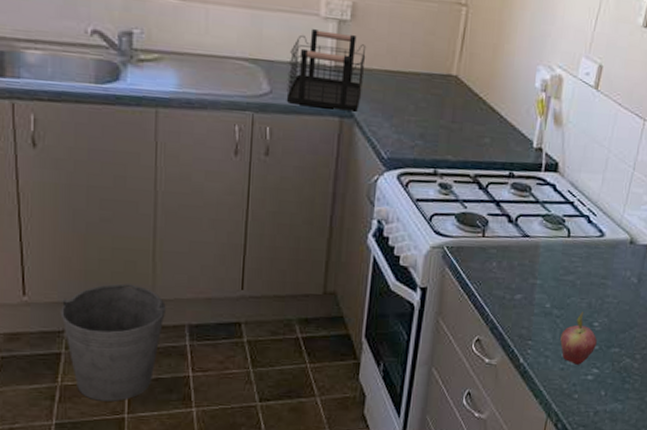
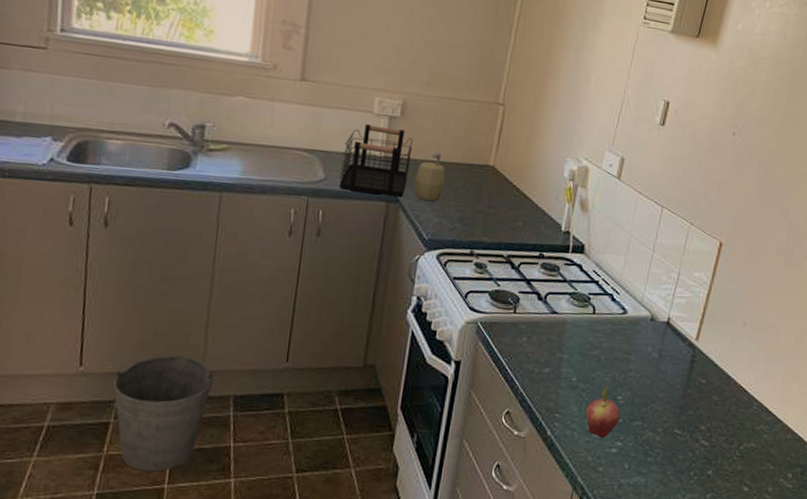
soap dispenser: none [369,61,404,116] -> present [414,153,446,202]

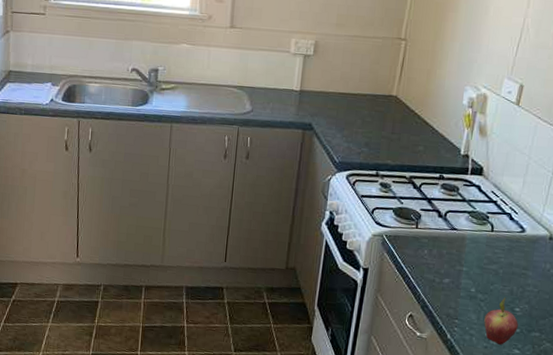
bucket: present [113,355,214,472] -> none [100,252,171,341]
dish rack: present [339,124,414,197] -> none [263,63,325,125]
soap dispenser: present [414,153,446,202] -> none [326,86,353,129]

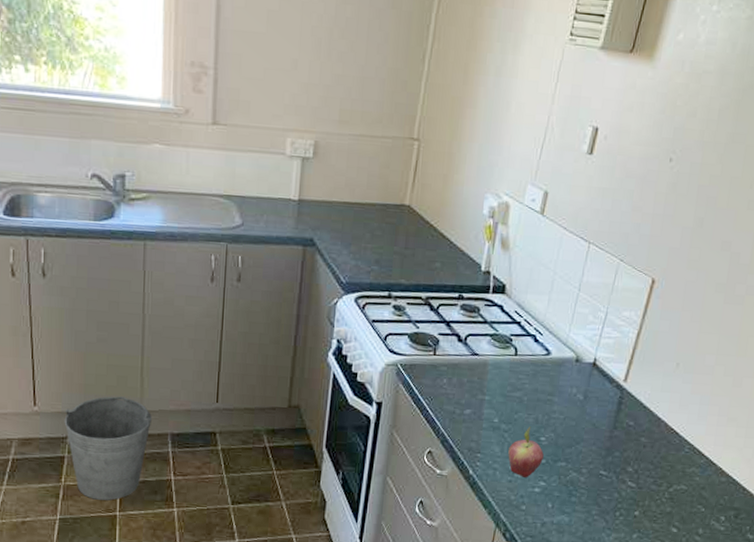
bucket: none [100,252,171,341] -> present [64,396,152,501]

